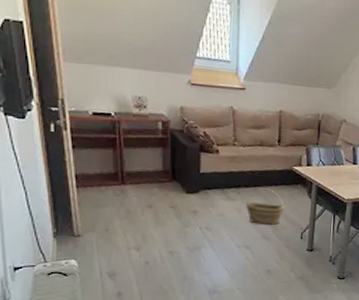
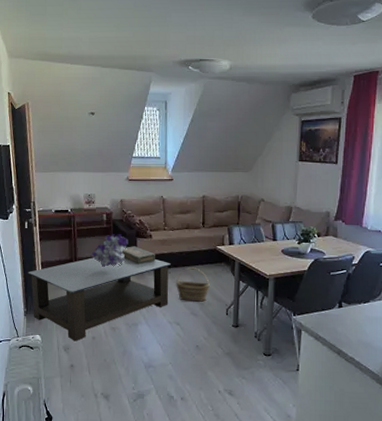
coffee table: none [57,172,241,267] -> present [28,257,171,342]
bouquet: none [143,146,190,185] -> present [91,234,129,267]
decorative box: none [180,161,223,183] -> present [120,246,155,265]

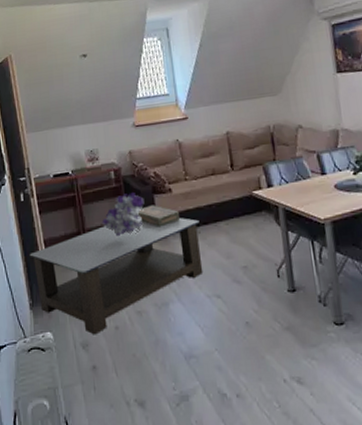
basket: present [176,267,210,303] -> none [209,222,252,267]

